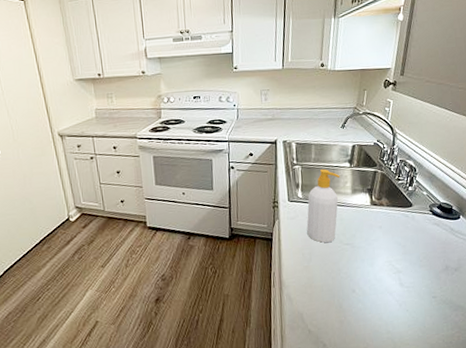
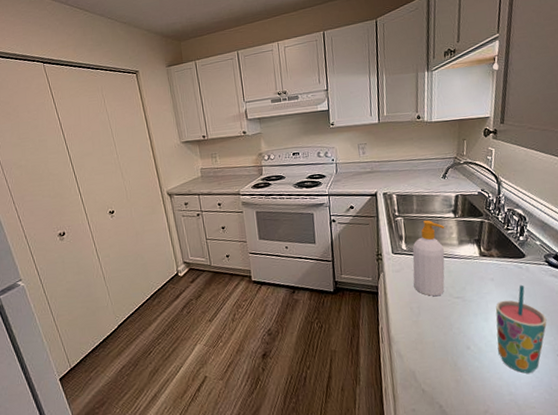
cup: none [380,232,426,314] -> present [495,285,547,373]

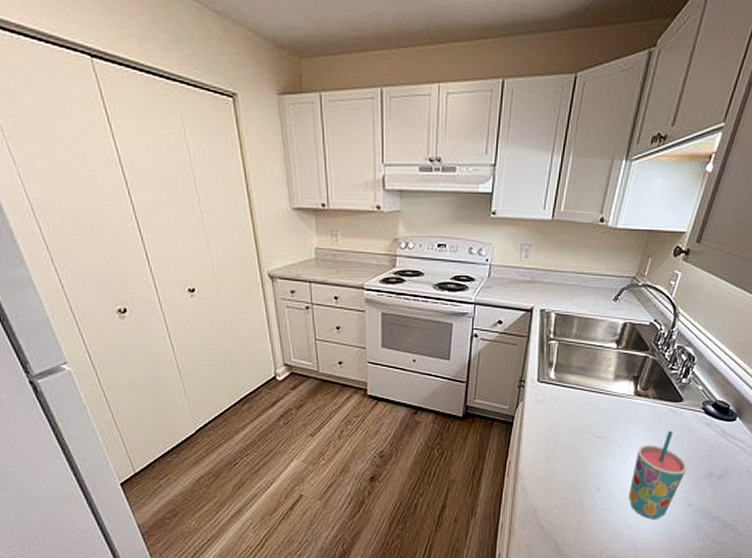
soap bottle: present [412,220,445,297] -> none [554,348,603,434]

